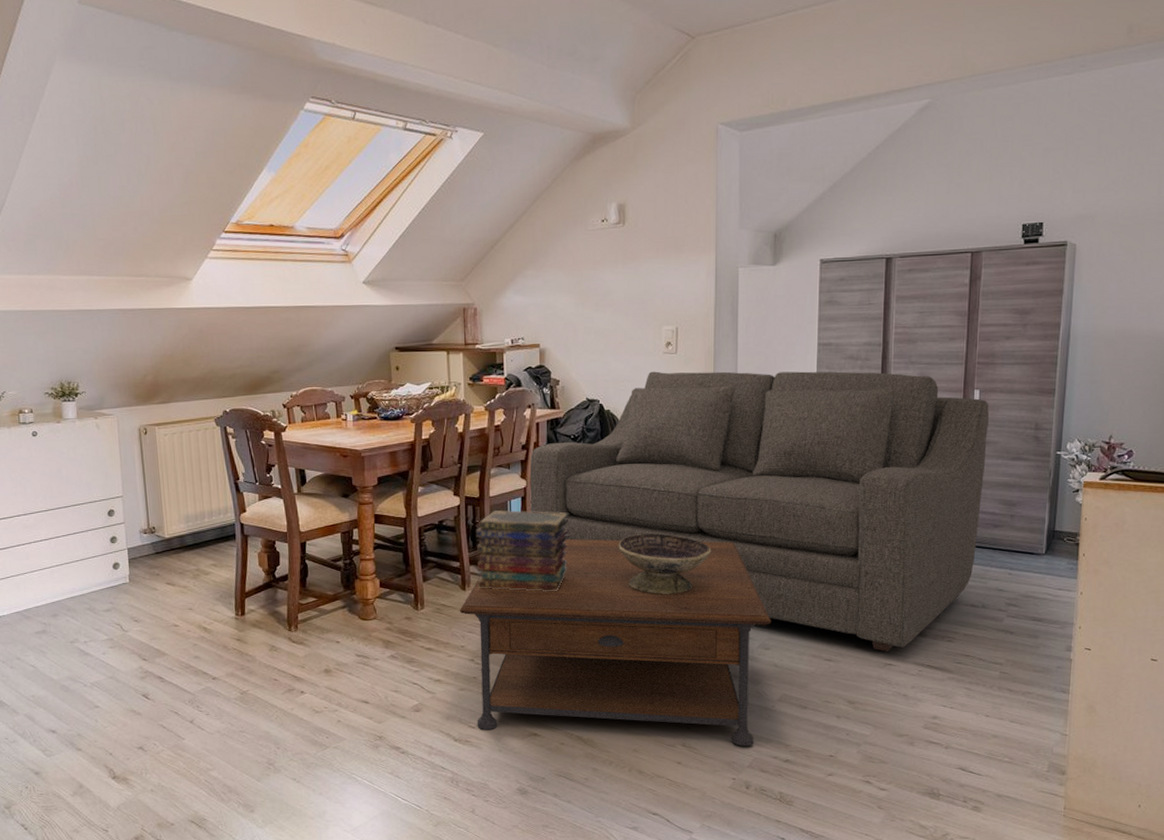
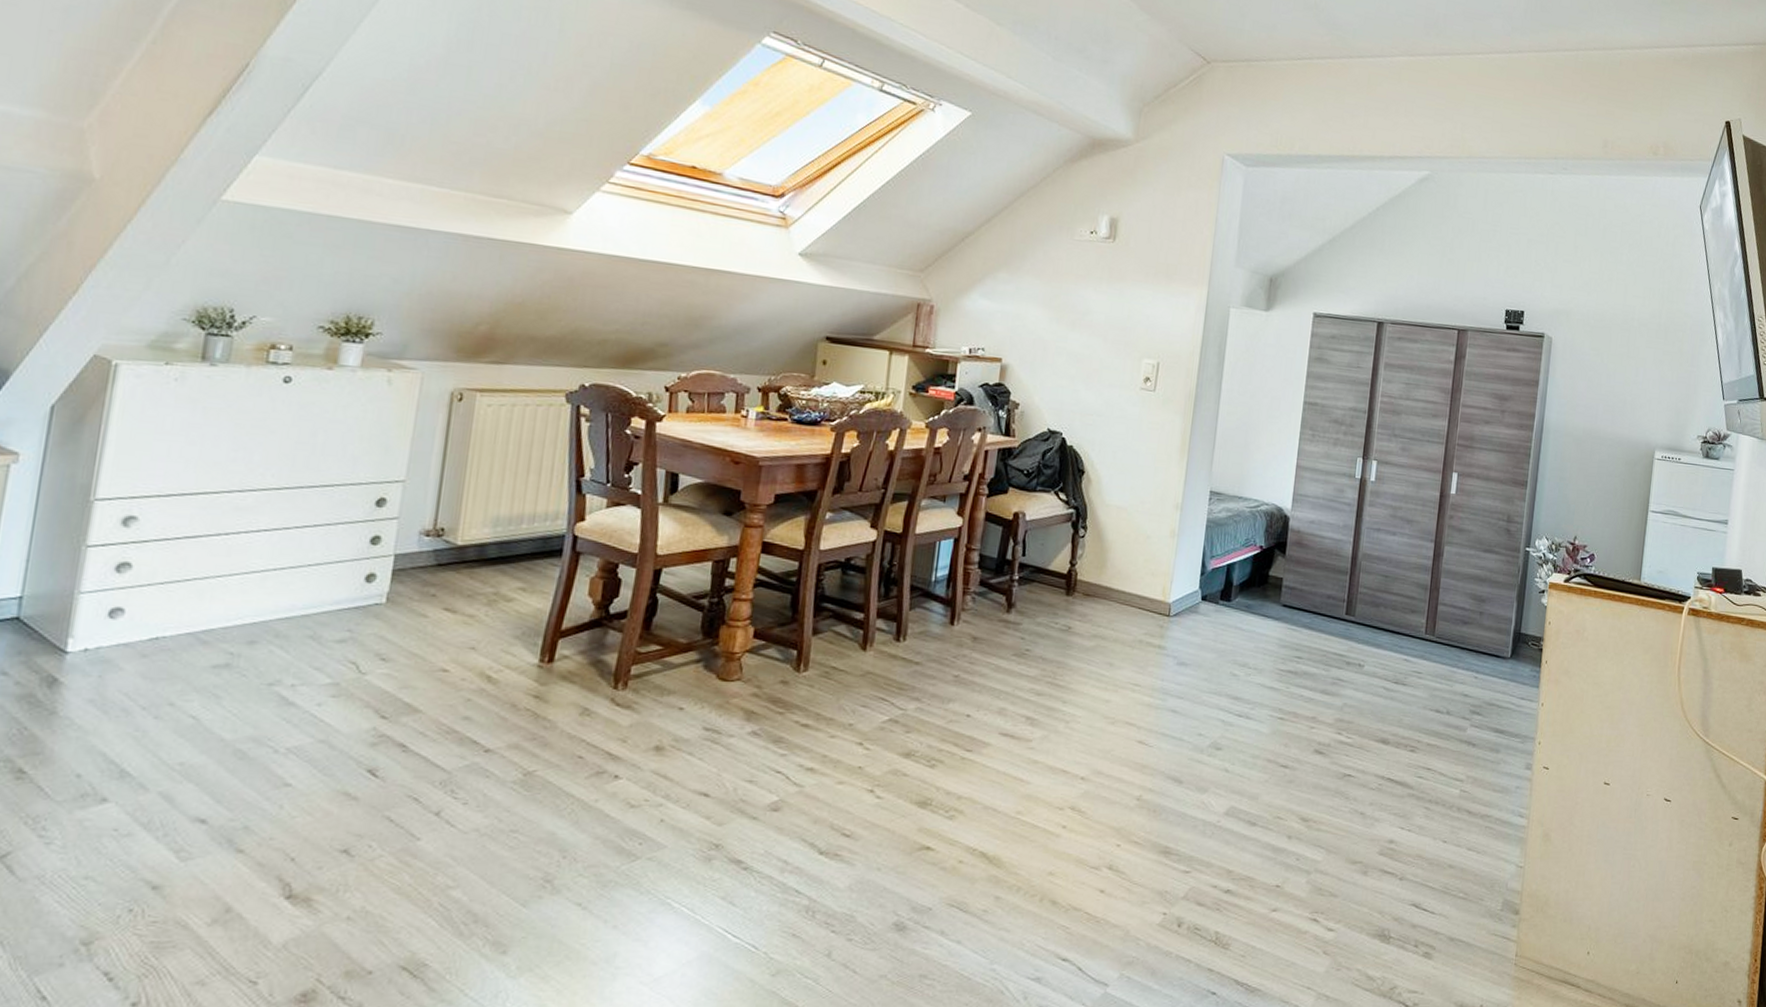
coffee table: present [459,539,771,746] -> none [853,596,1227,871]
book stack: present [476,509,570,592] -> none [883,551,1009,661]
sofa: present [530,371,989,652] -> none [963,407,1466,761]
decorative bowl: present [618,533,712,594] -> none [1062,597,1169,674]

